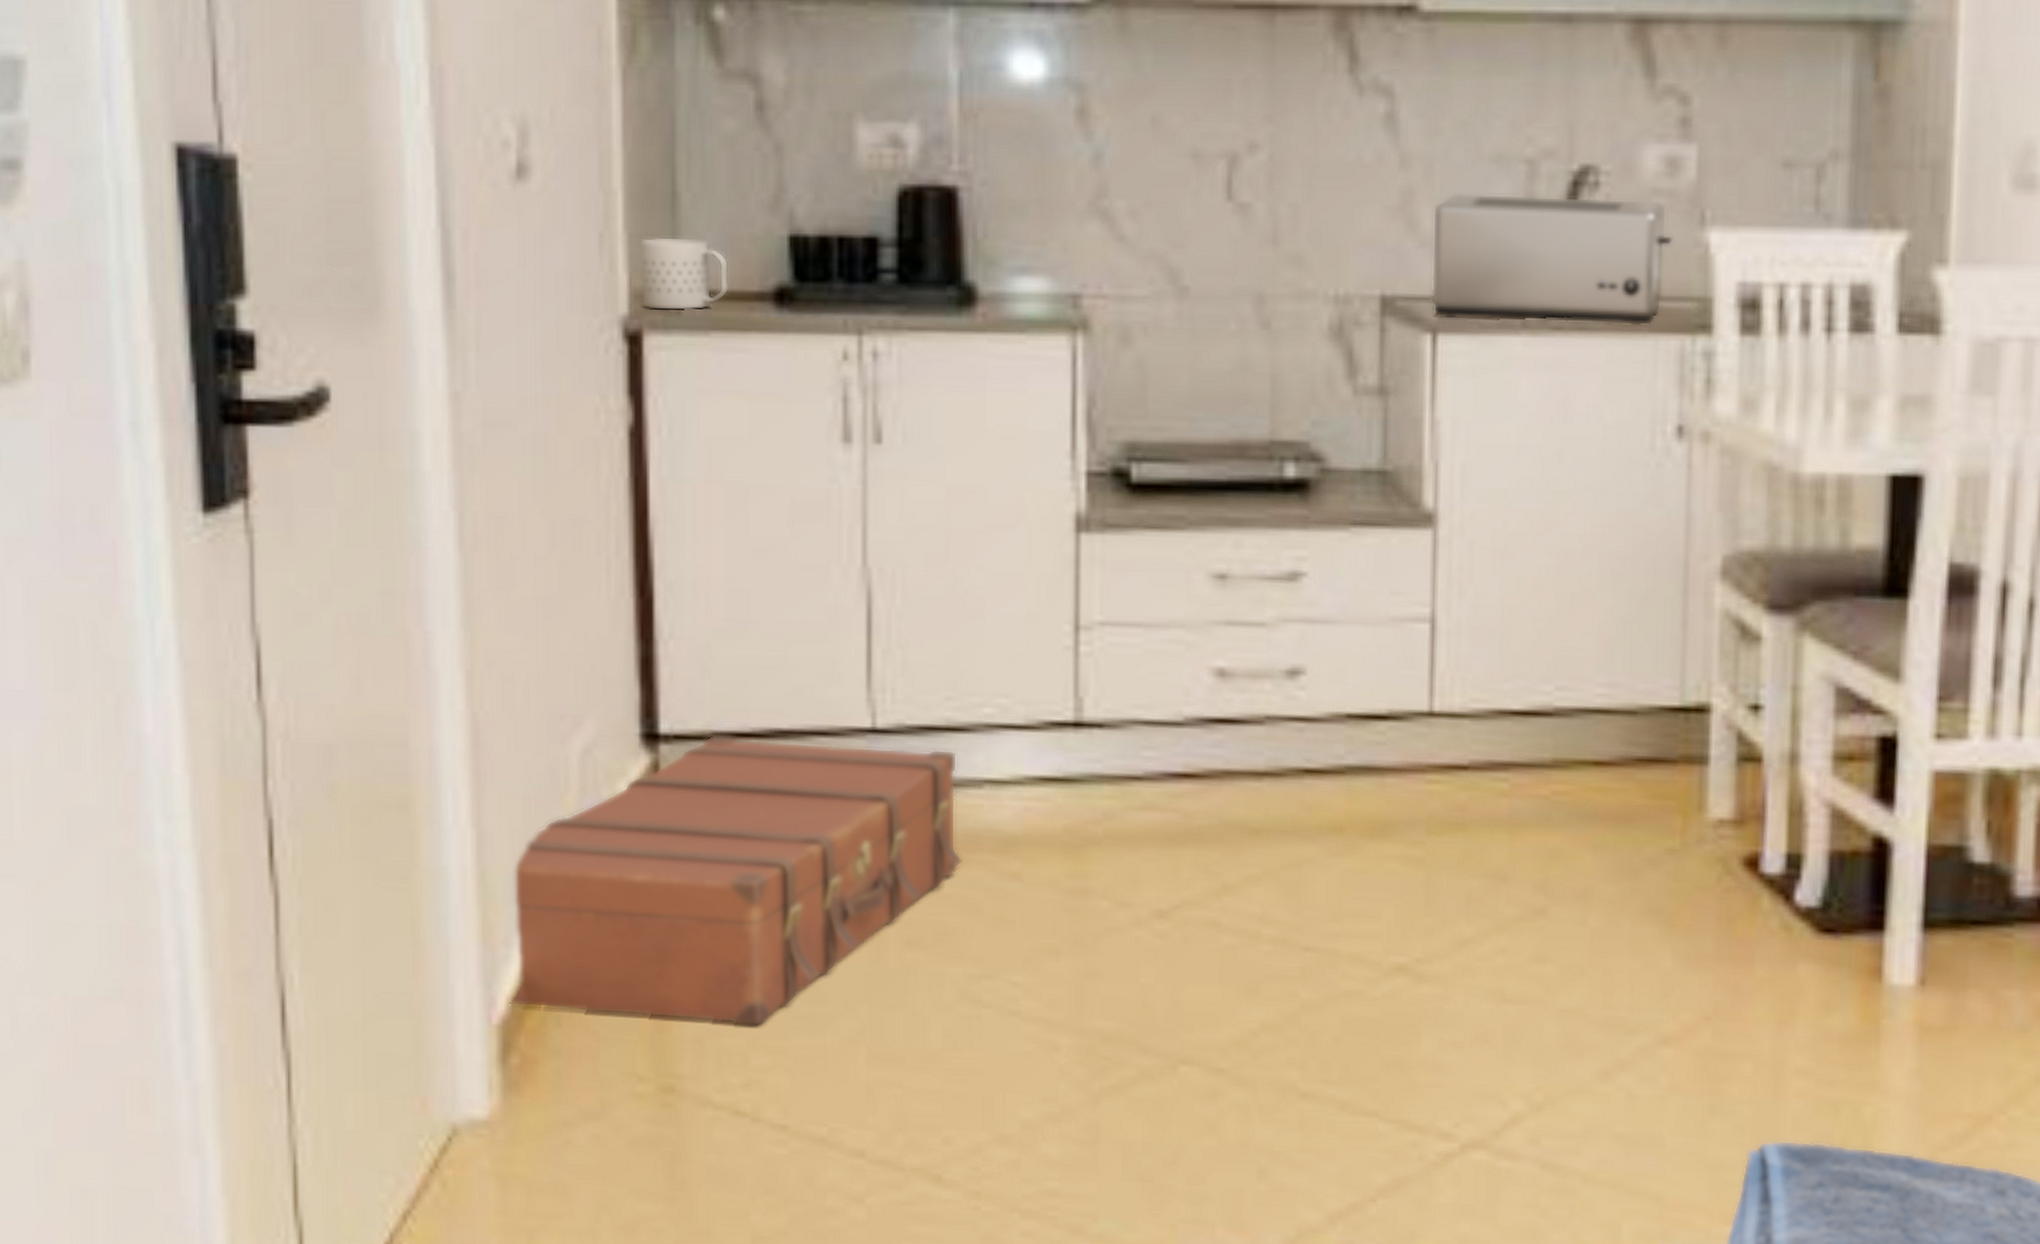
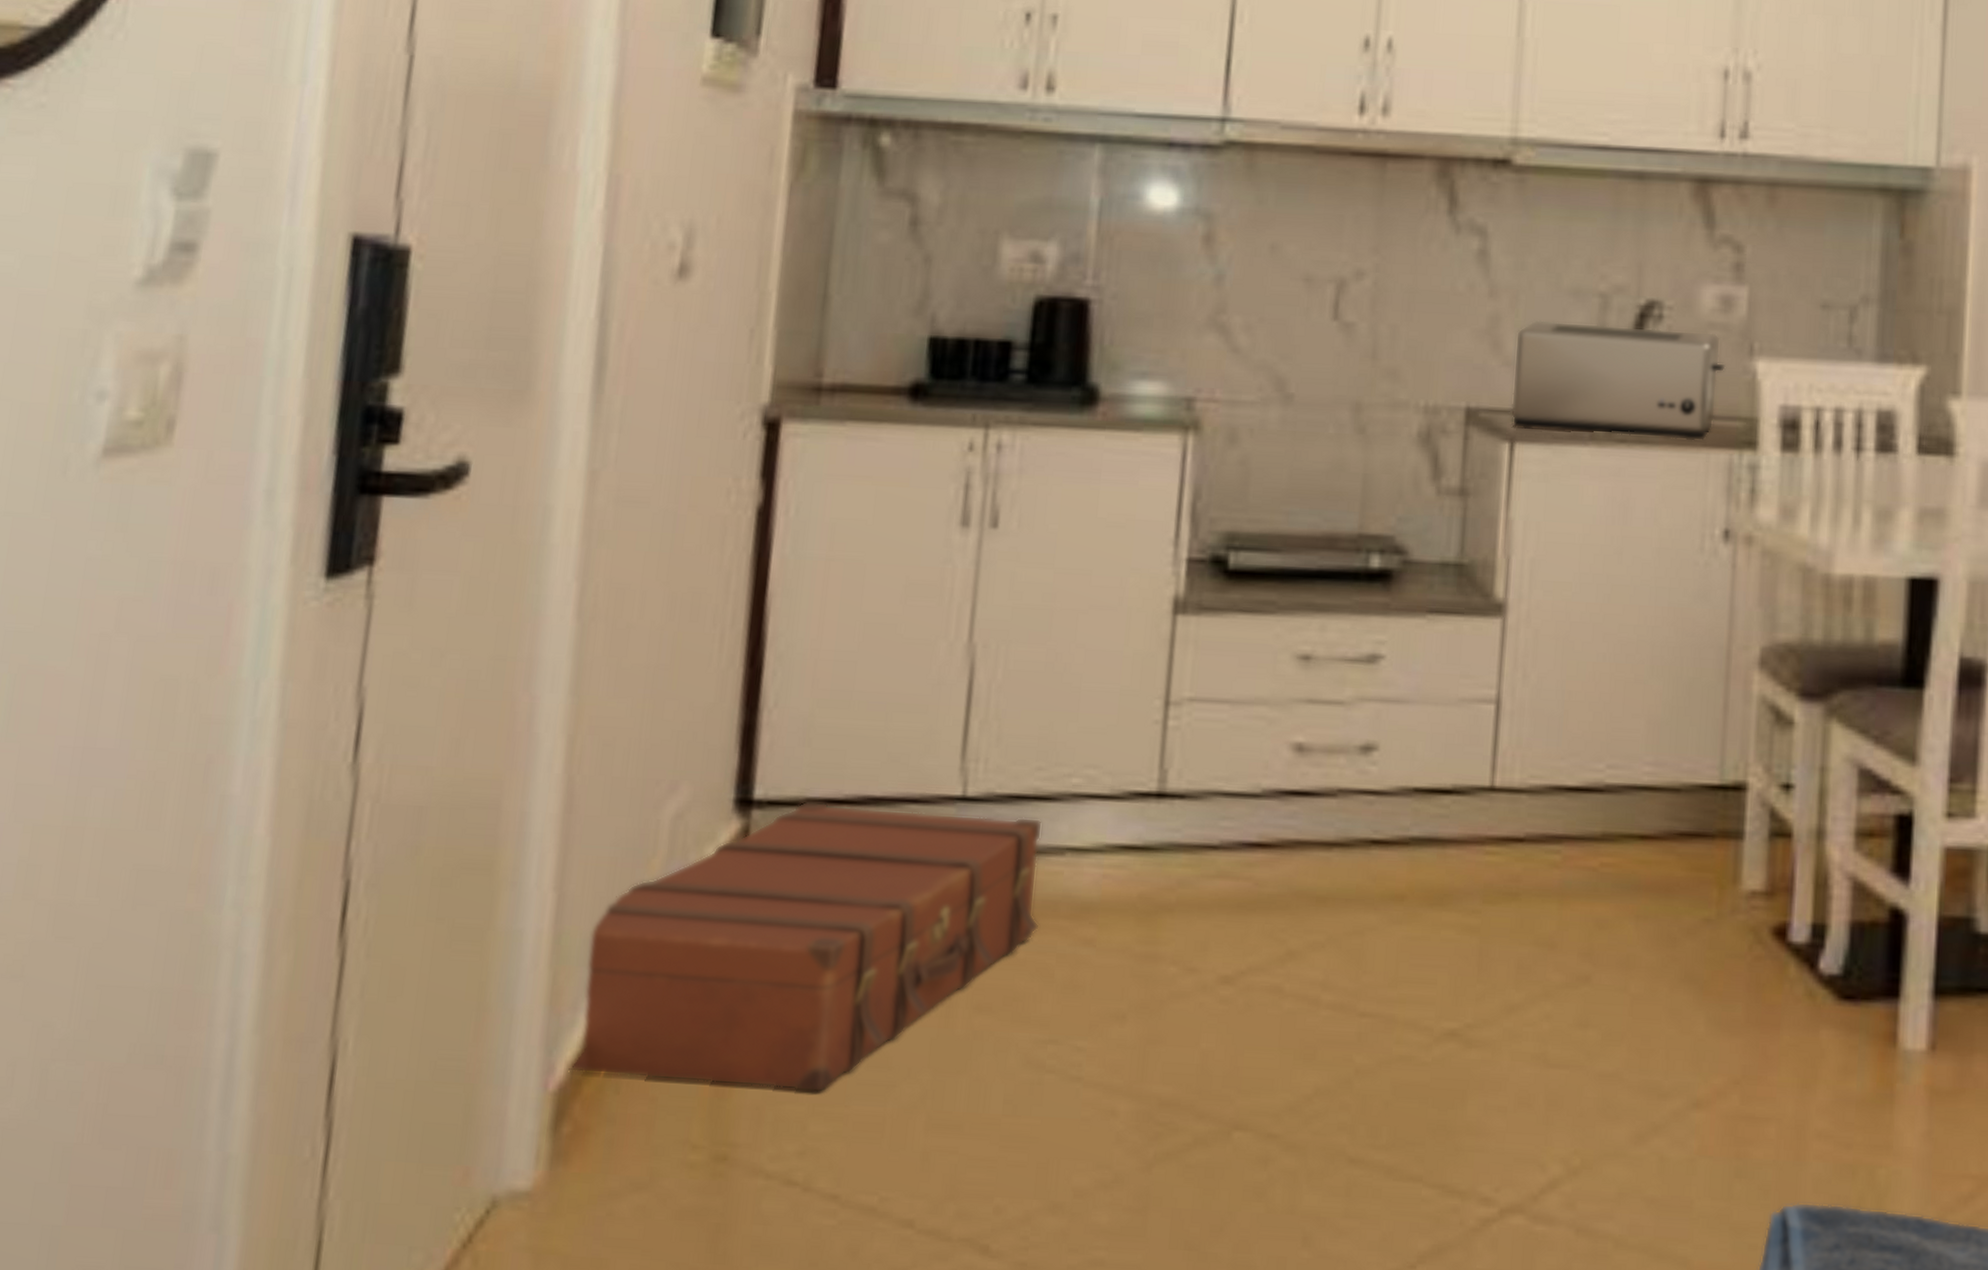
mug: present [638,237,729,311] -> none [783,334,870,402]

